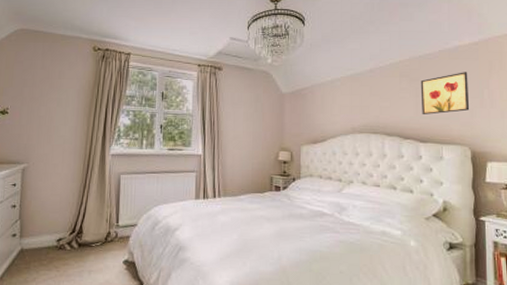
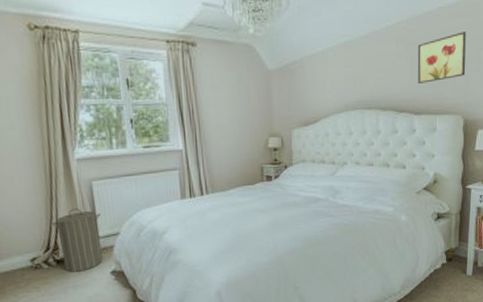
laundry hamper: none [80,197,123,257] -> present [51,208,103,273]

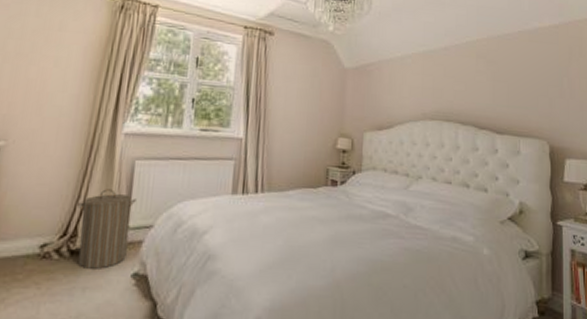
wall art: present [417,31,467,83] -> none [498,57,549,103]

